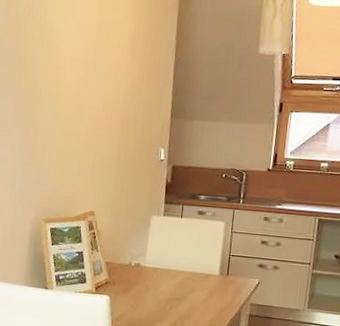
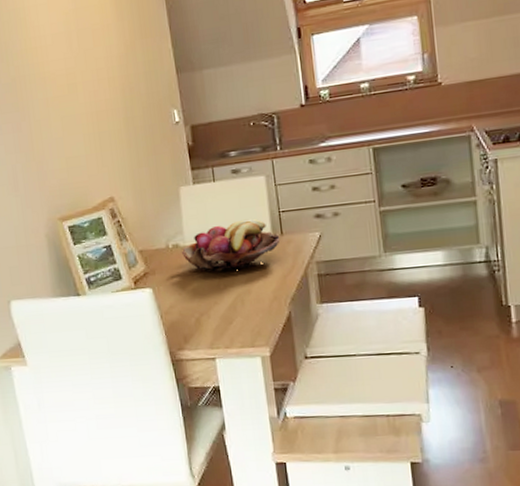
fruit basket: none [140,255,226,296] -> present [181,218,280,272]

